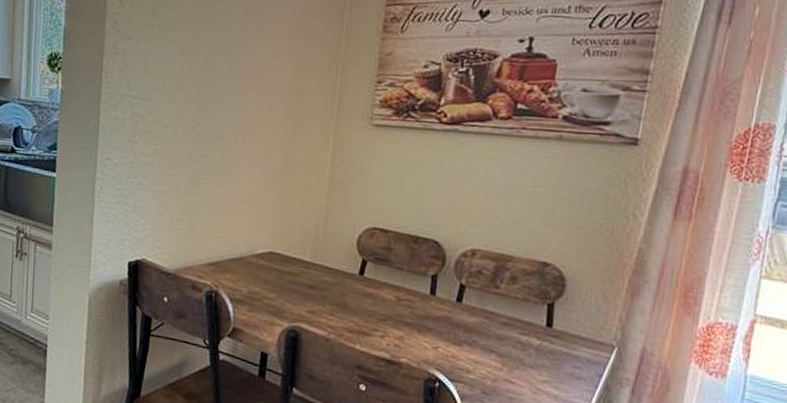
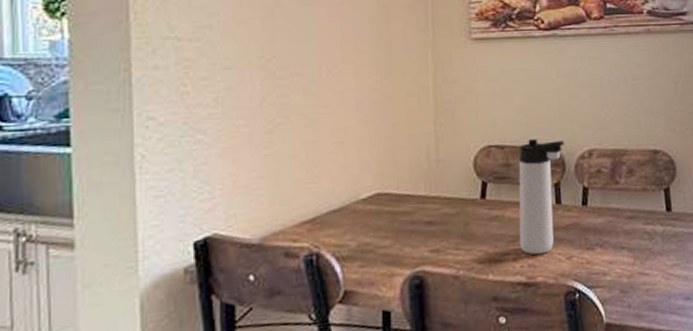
thermos bottle: none [388,229,449,338] -> present [518,139,565,255]

